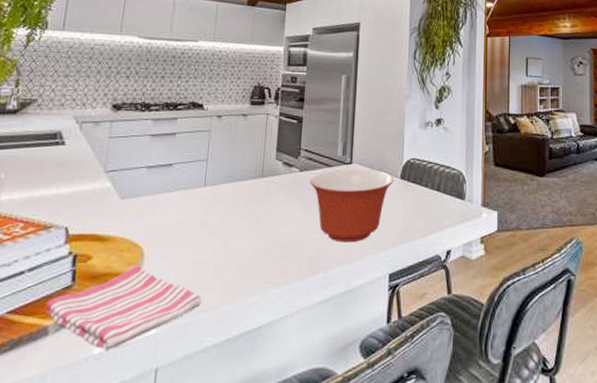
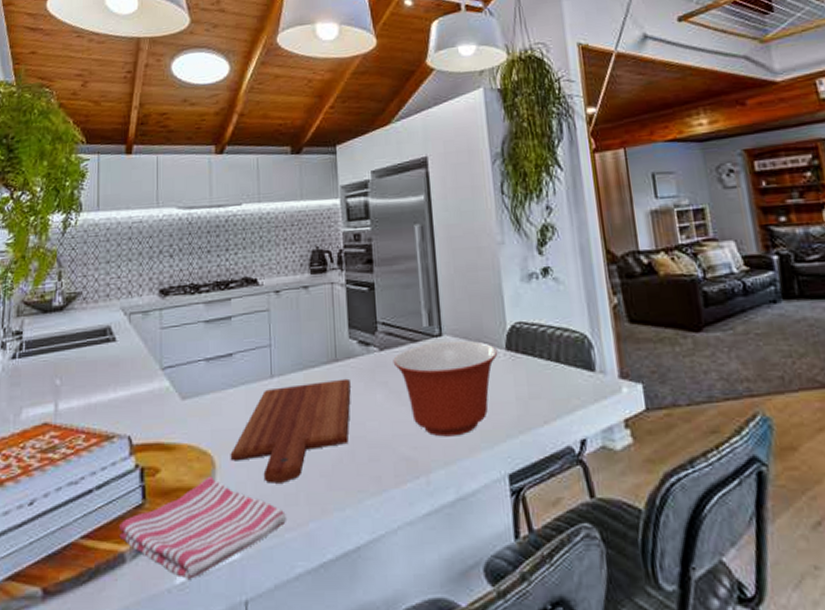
cutting board: none [158,191,272,273] -> present [230,378,351,484]

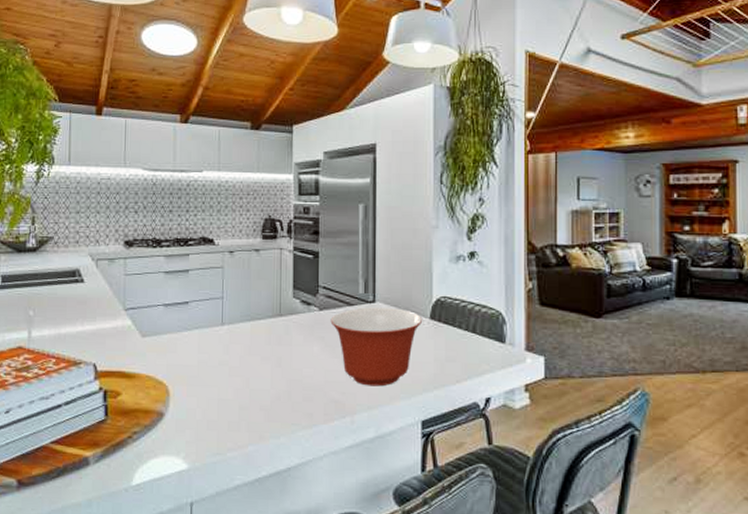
dish towel: present [119,476,286,579] -> none [84,402,229,482]
cutting board: present [230,378,351,484] -> none [183,331,291,413]

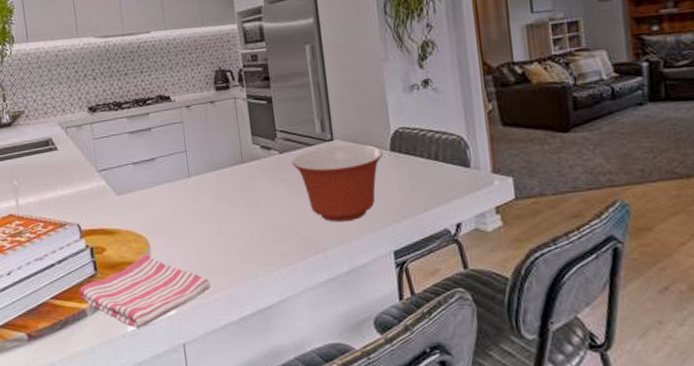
dish towel: none [84,402,229,482] -> present [79,253,210,328]

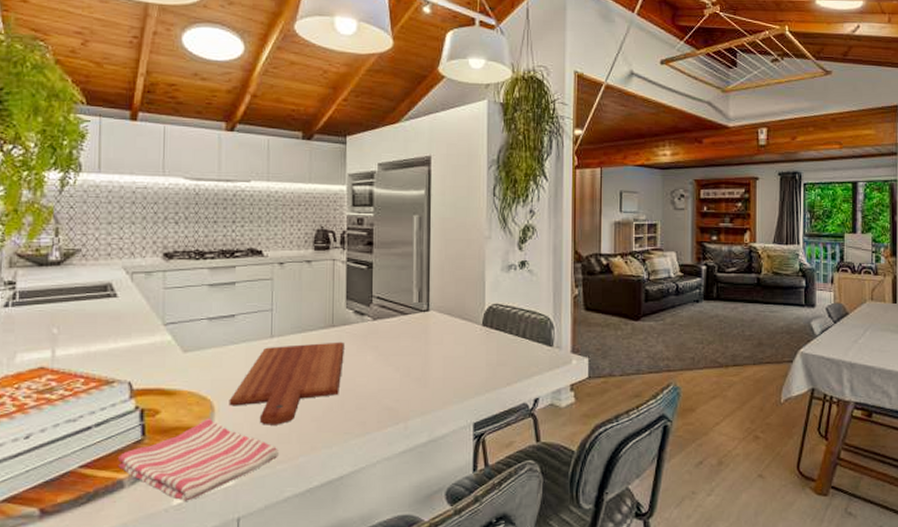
cutting board: none [161,176,257,259] -> present [229,342,344,425]
mixing bowl: present [291,144,384,222] -> none [384,316,476,392]

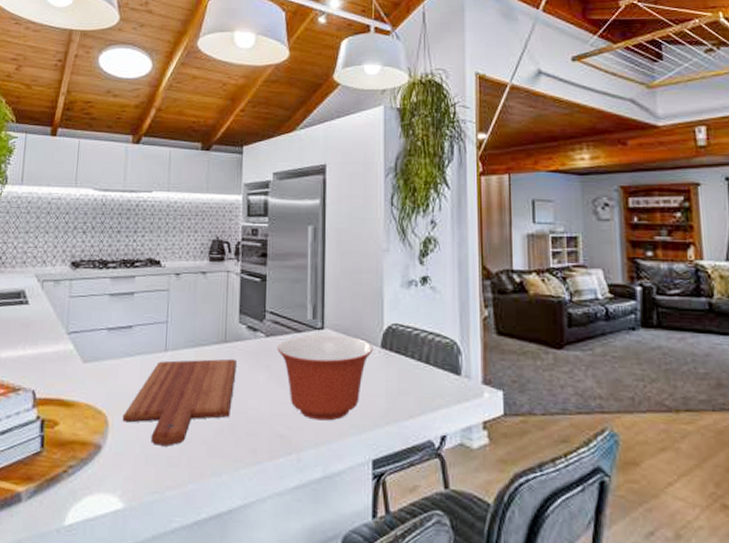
dish towel: present [118,418,278,501] -> none [17,433,168,523]
mixing bowl: none [384,316,476,392] -> present [277,334,374,421]

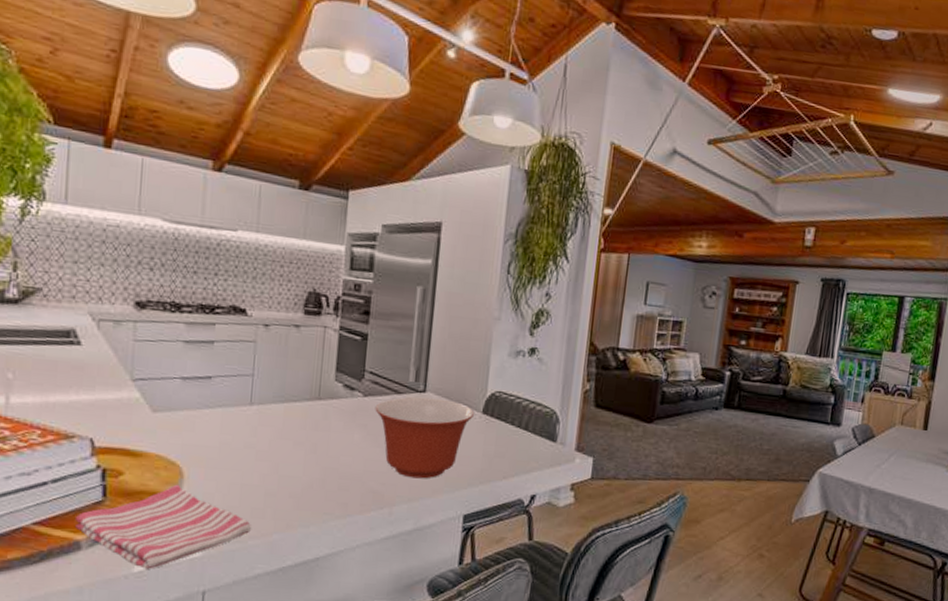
dish towel: none [17,433,168,523] -> present [75,484,251,569]
cutting board: present [122,358,236,446] -> none [200,415,330,499]

